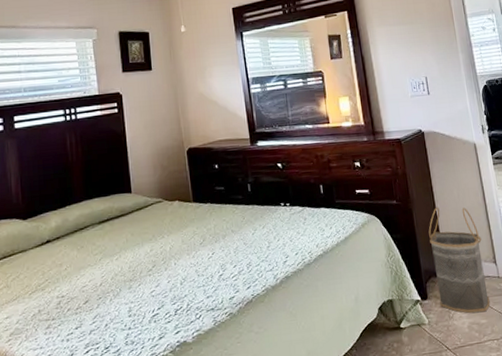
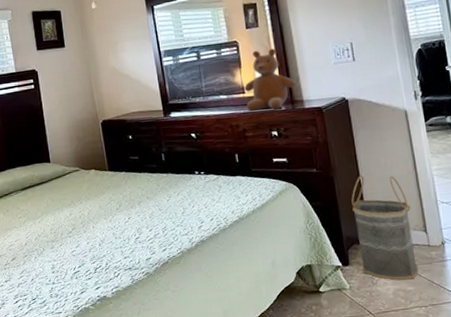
teddy bear: none [329,79,377,142] -> present [244,48,297,112]

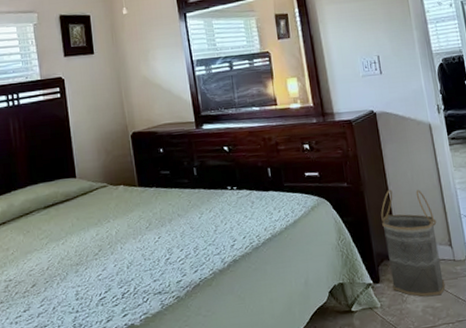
teddy bear: present [244,48,297,112] -> none [276,59,327,124]

